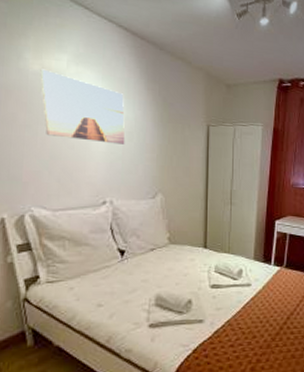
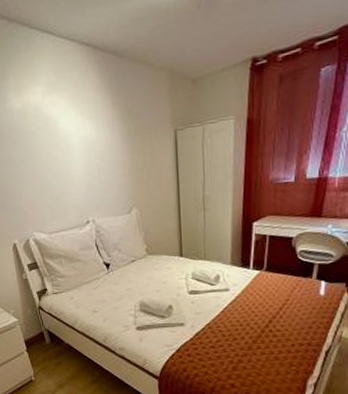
wall art: present [40,69,126,144] -> none [22,105,99,168]

